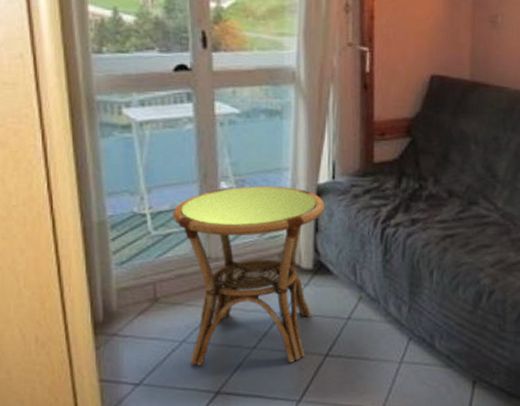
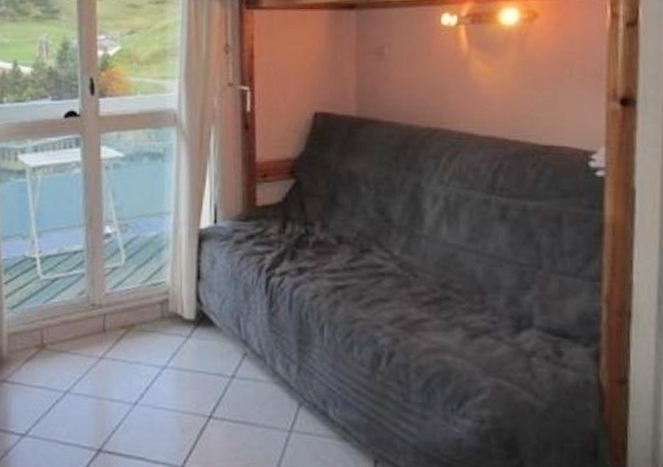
side table: present [173,186,325,365] -> none [60,230,207,423]

